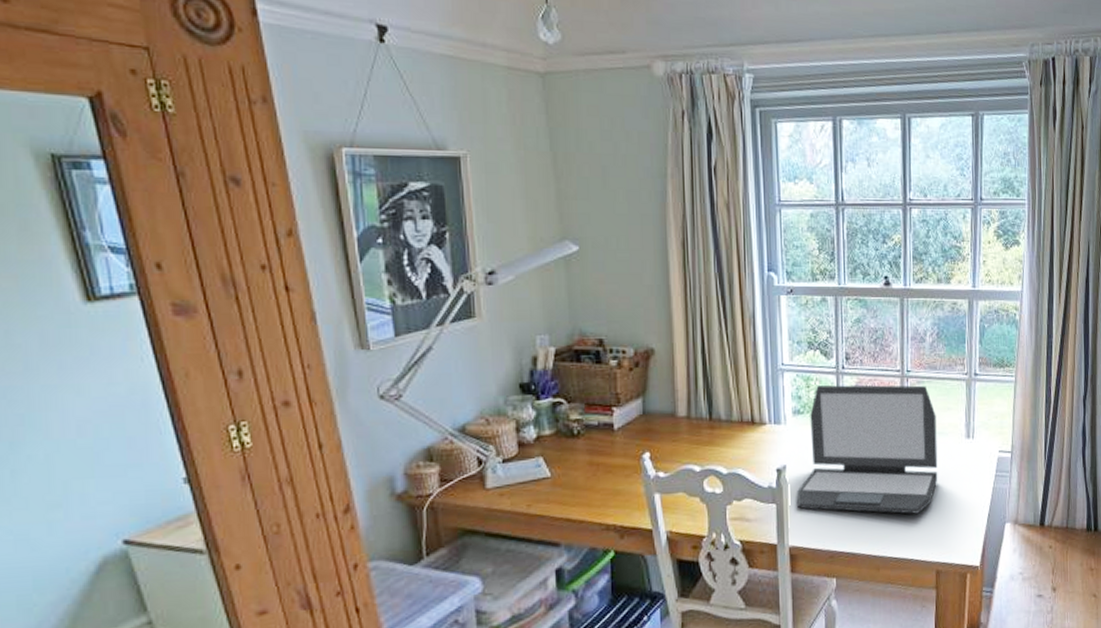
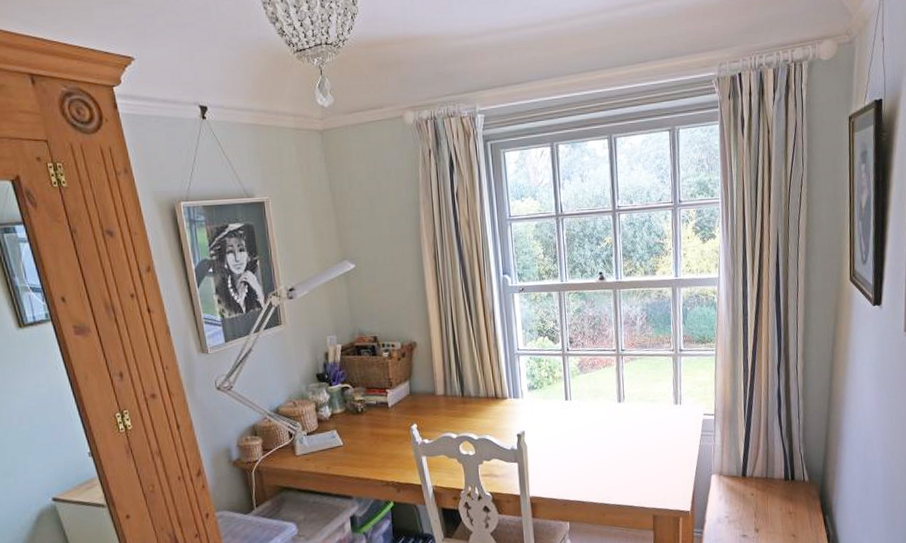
laptop: present [797,385,938,514] -> none [534,361,652,469]

